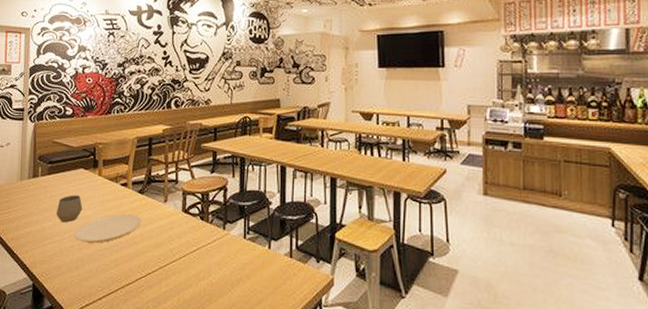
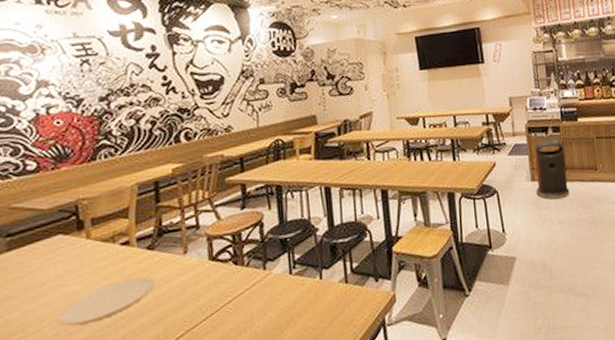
cup: present [56,195,83,222] -> none [25,268,68,307]
trash bin: none [487,155,526,220] -> present [535,139,570,200]

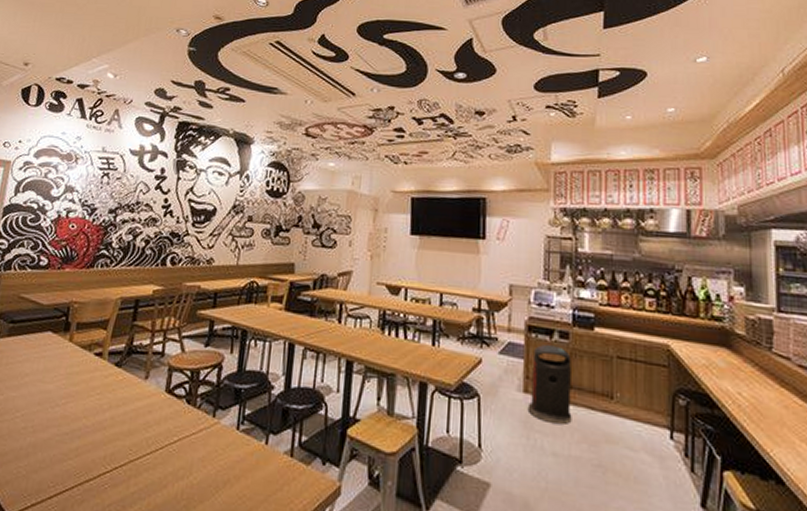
plate: present [57,276,156,326] -> none [28,390,115,426]

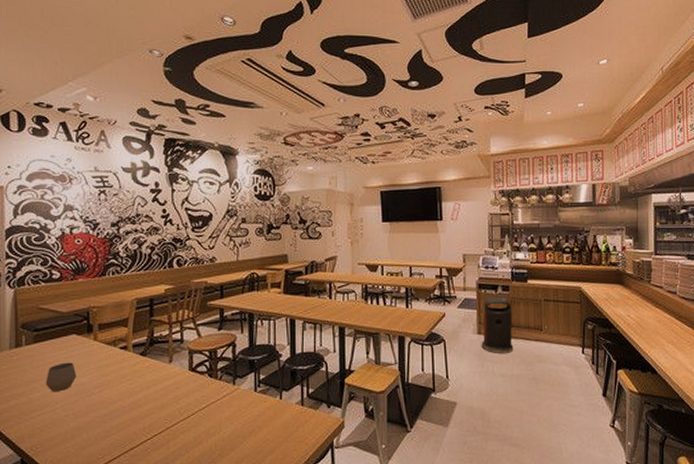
cup: none [10,363,45,397] -> present [45,362,77,391]

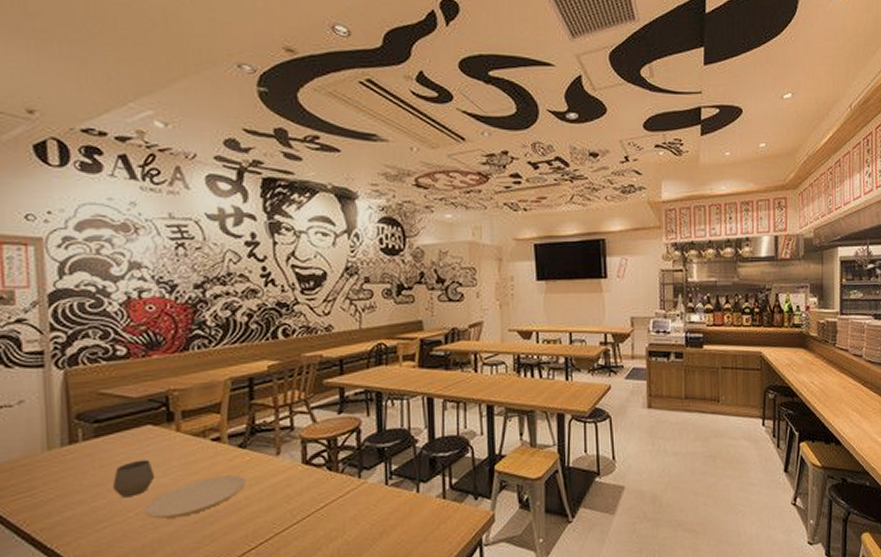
plate: none [67,377,145,411] -> present [144,475,246,519]
trash bin: present [481,297,514,354] -> none [651,365,688,430]

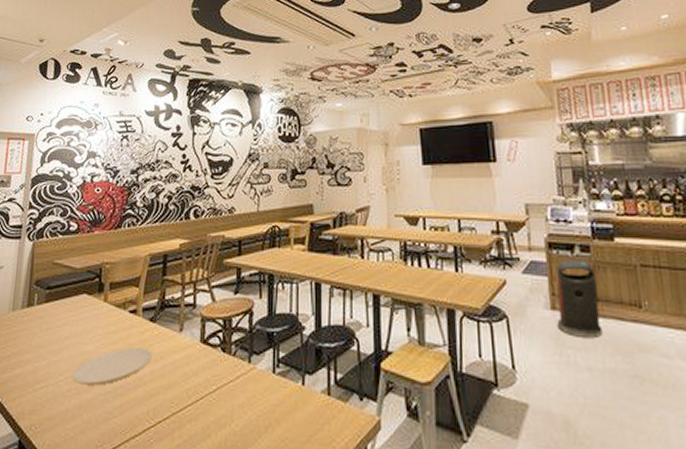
cup: present [112,459,155,497] -> none [51,326,84,360]
trash bin: none [651,365,688,430] -> present [556,260,603,339]

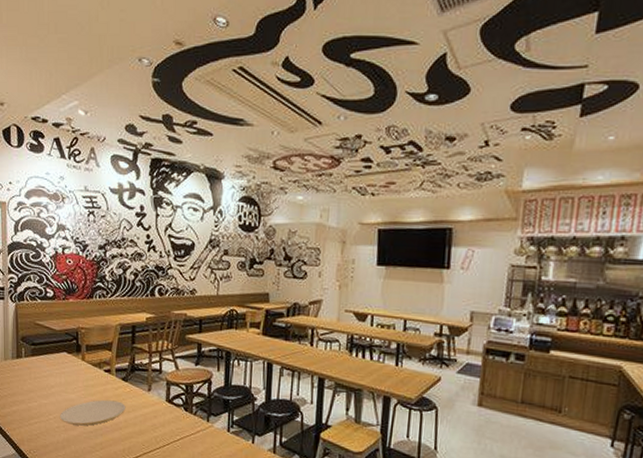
trash bin: present [556,260,603,339] -> none [480,365,525,434]

